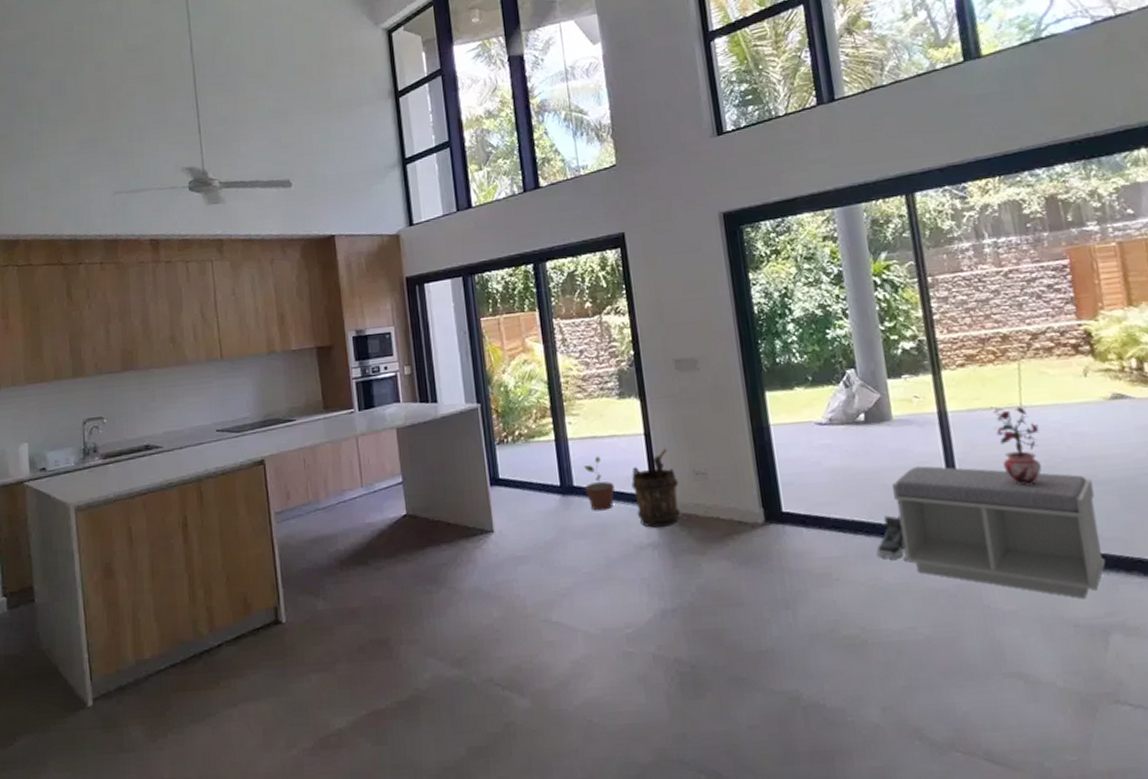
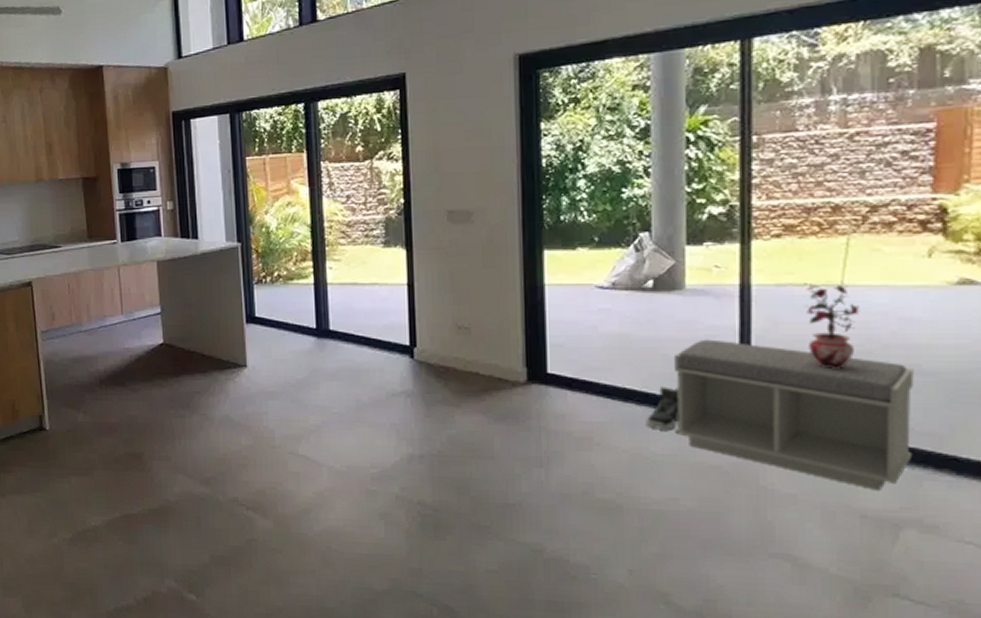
potted plant: present [584,456,615,511] -> none [341,302,371,356]
bucket: present [631,448,680,528] -> none [389,300,439,377]

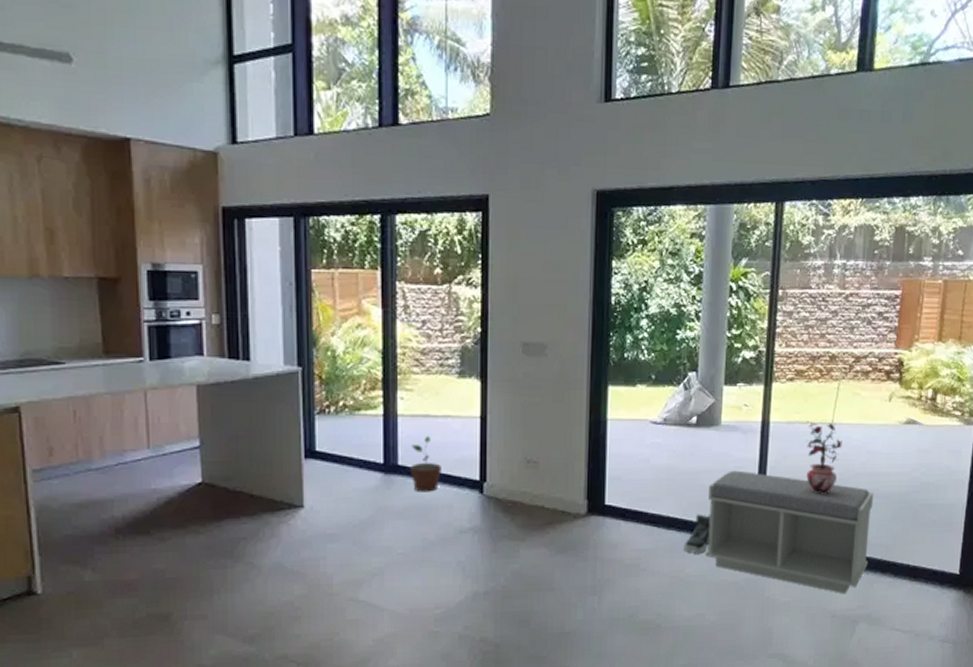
potted plant: none [341,302,371,356] -> present [410,435,441,492]

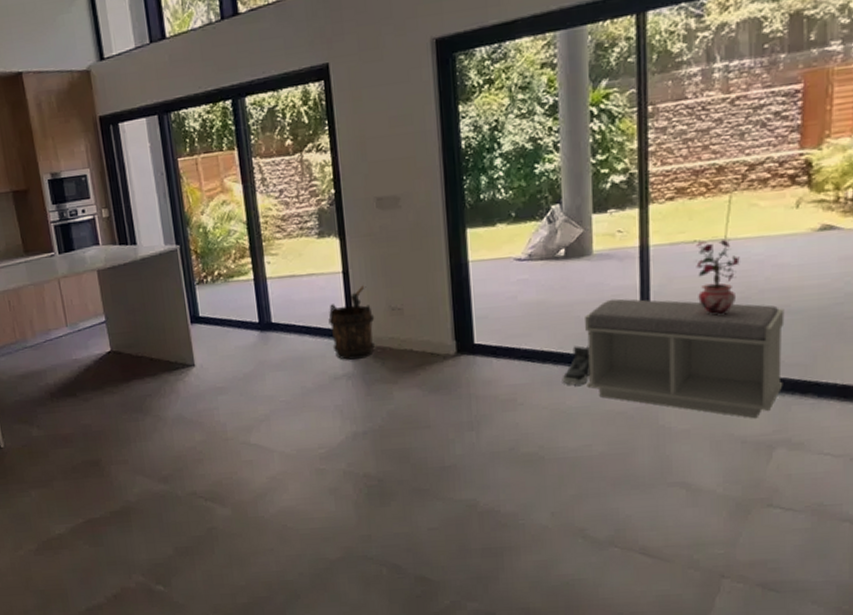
potted plant: present [410,435,441,492] -> none [282,294,312,346]
bucket: none [460,433,509,512] -> present [328,285,375,360]

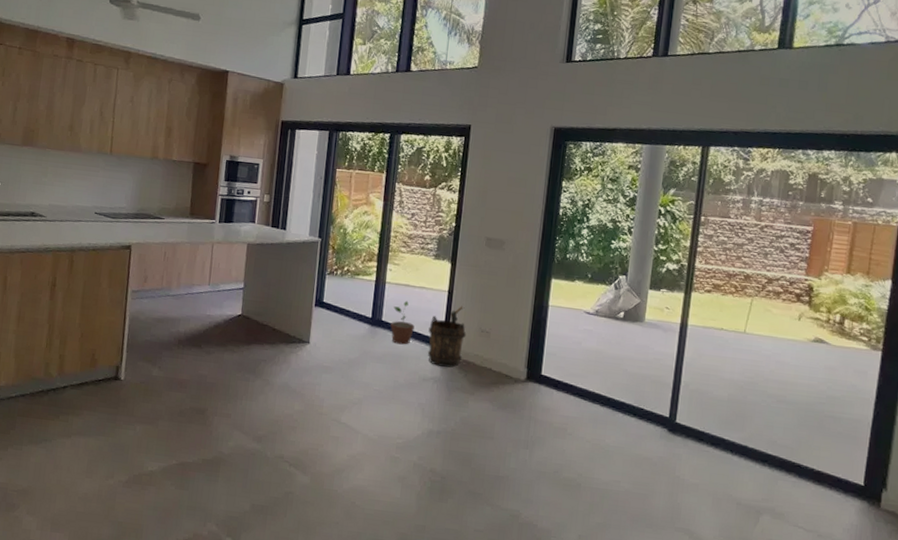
potted plant: none [282,294,312,346] -> present [390,300,415,345]
sneaker: present [562,346,591,386] -> none [605,394,631,428]
bench: present [585,299,785,419] -> none [624,361,781,486]
potted plant: present [695,239,740,316] -> none [718,328,753,393]

